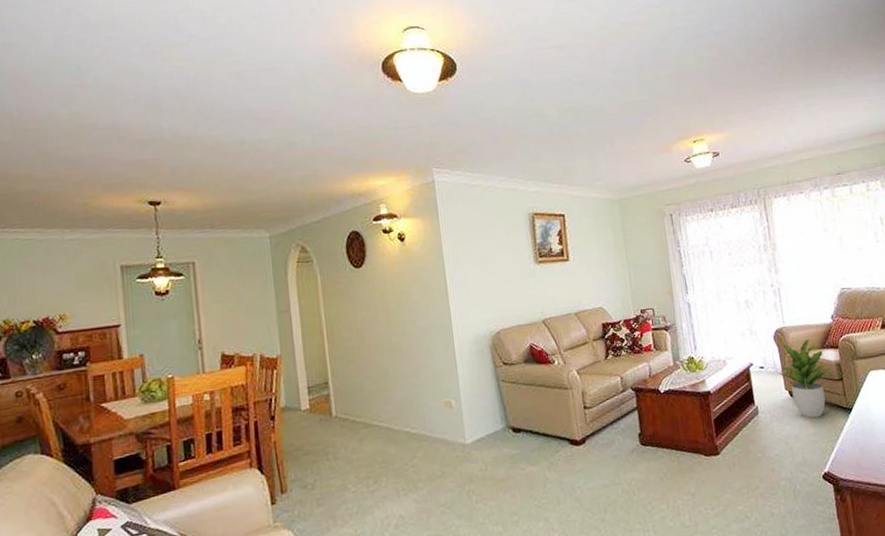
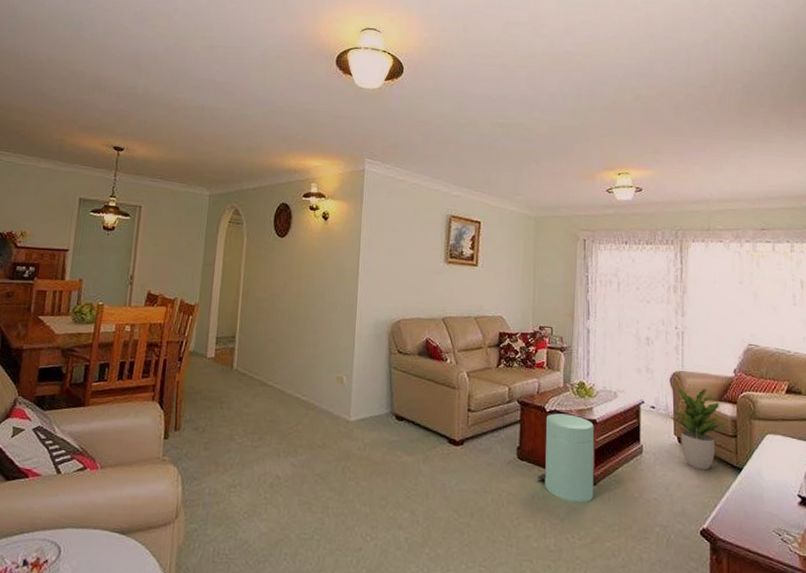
trash can: none [661,390,720,476] -> present [538,413,595,503]

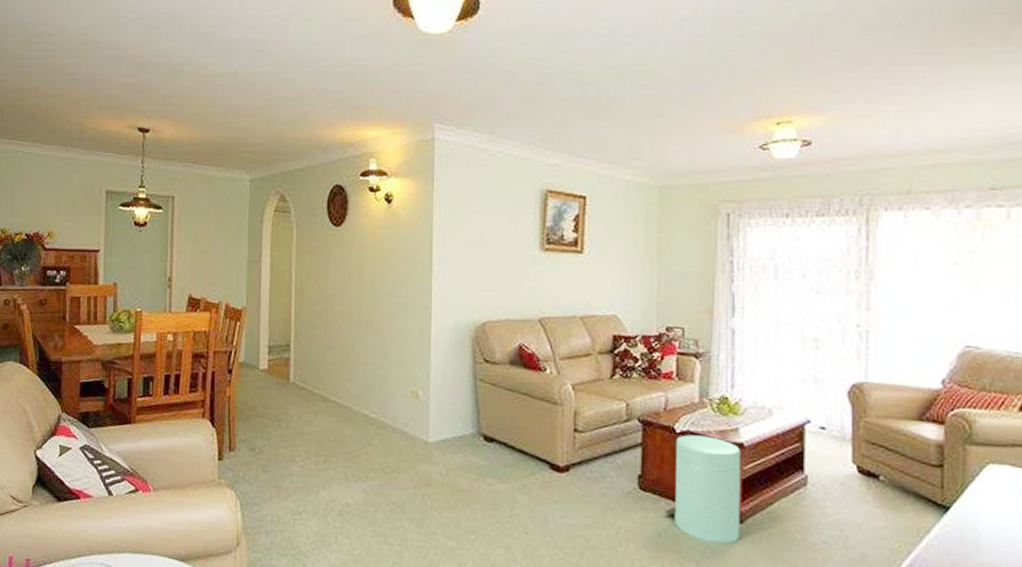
potted plant: present [670,387,728,471] -> none [846,402,931,509]

